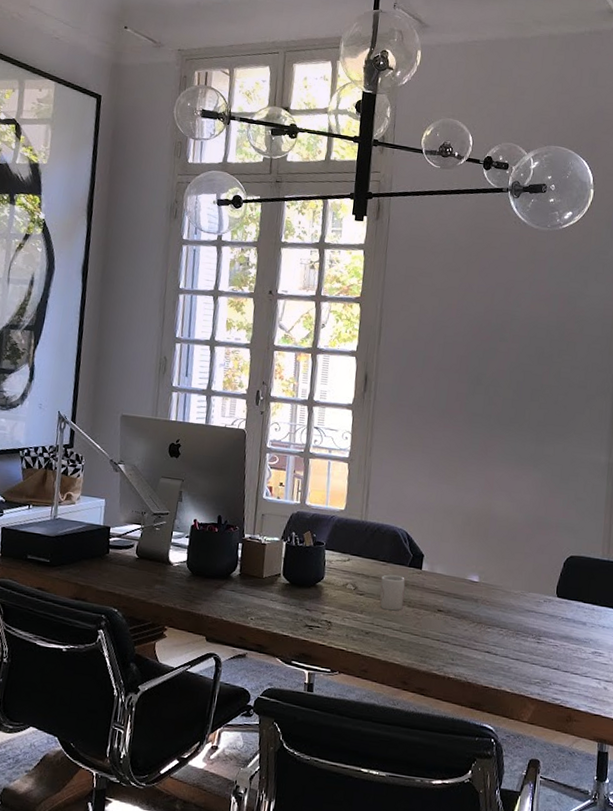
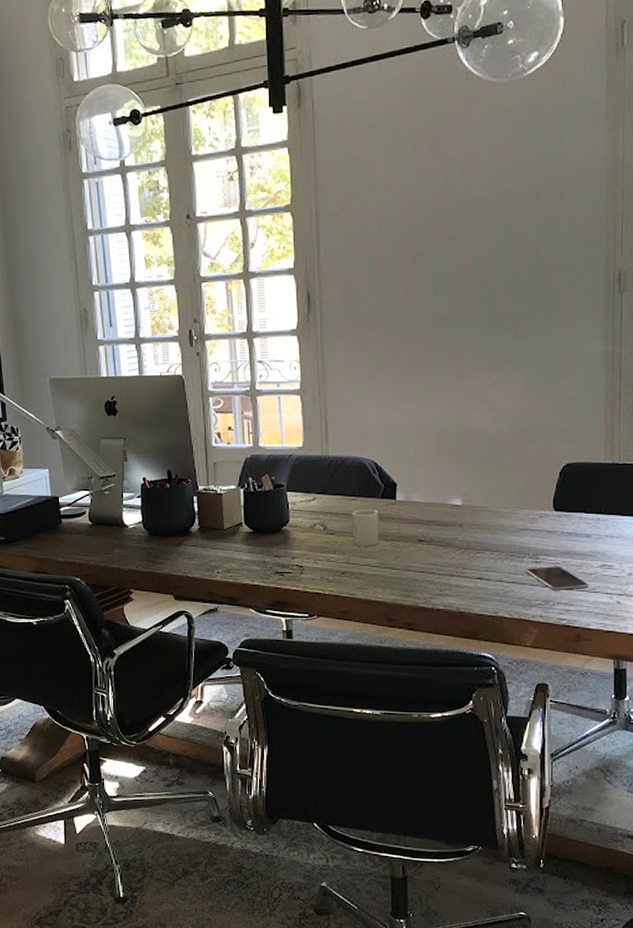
smartphone: none [528,647,582,672] -> present [525,566,589,590]

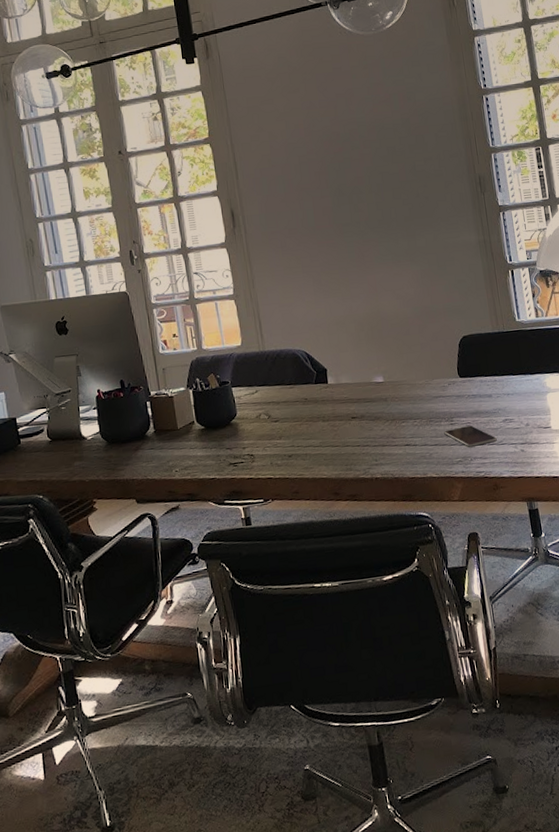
mug: present [352,509,380,547] -> none [291,394,319,430]

